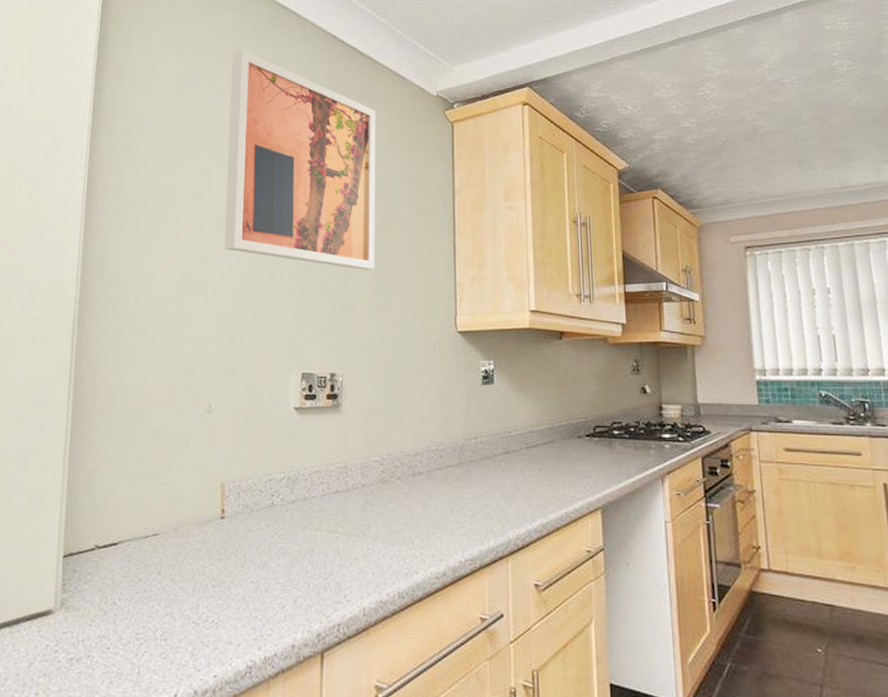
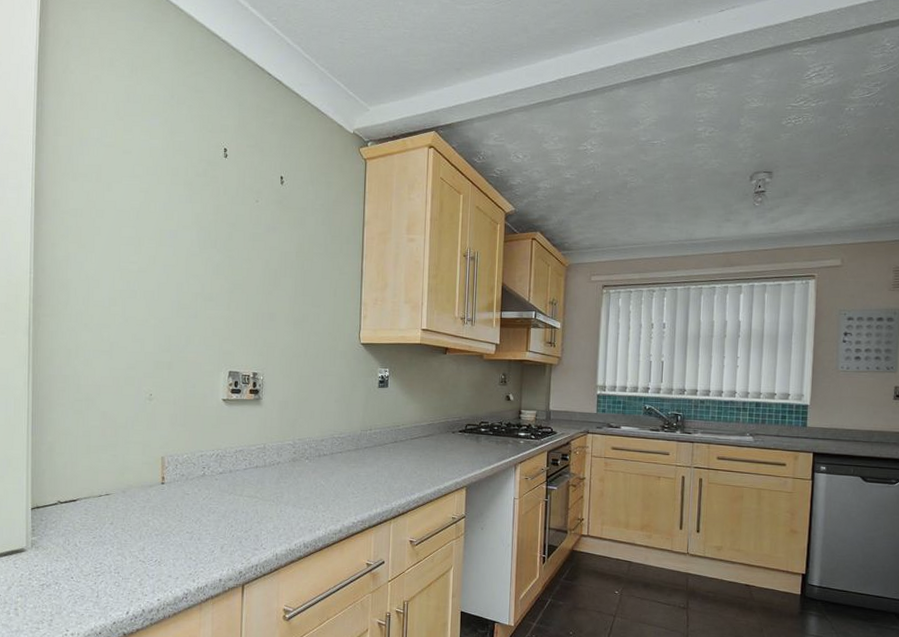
wall art: present [224,50,376,271] -> none [161,75,298,288]

